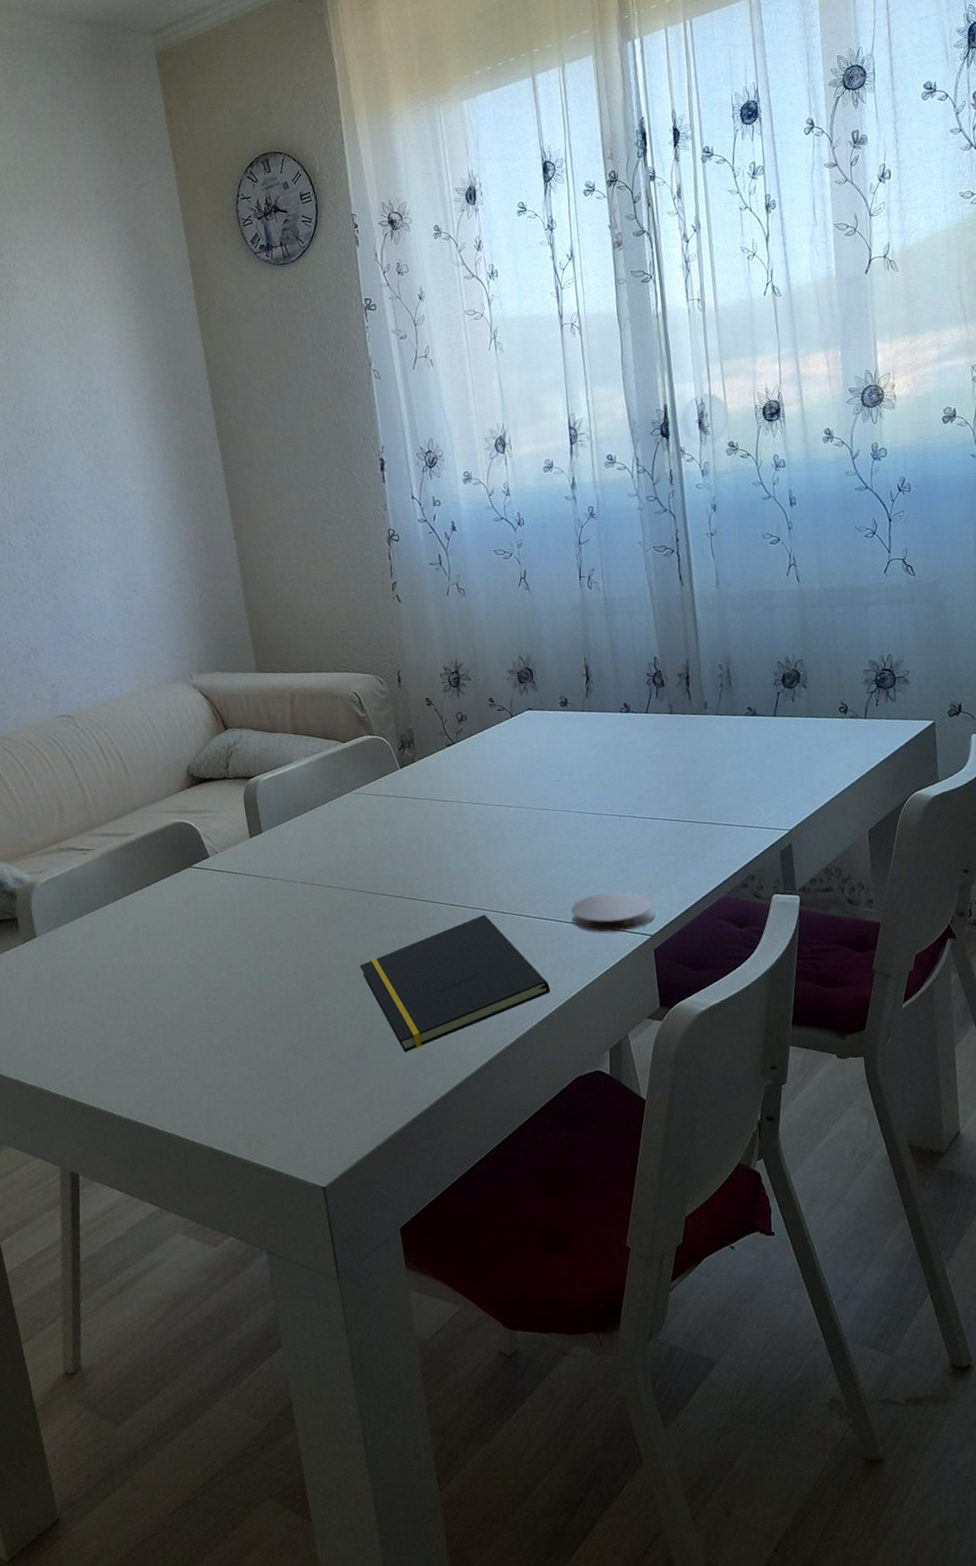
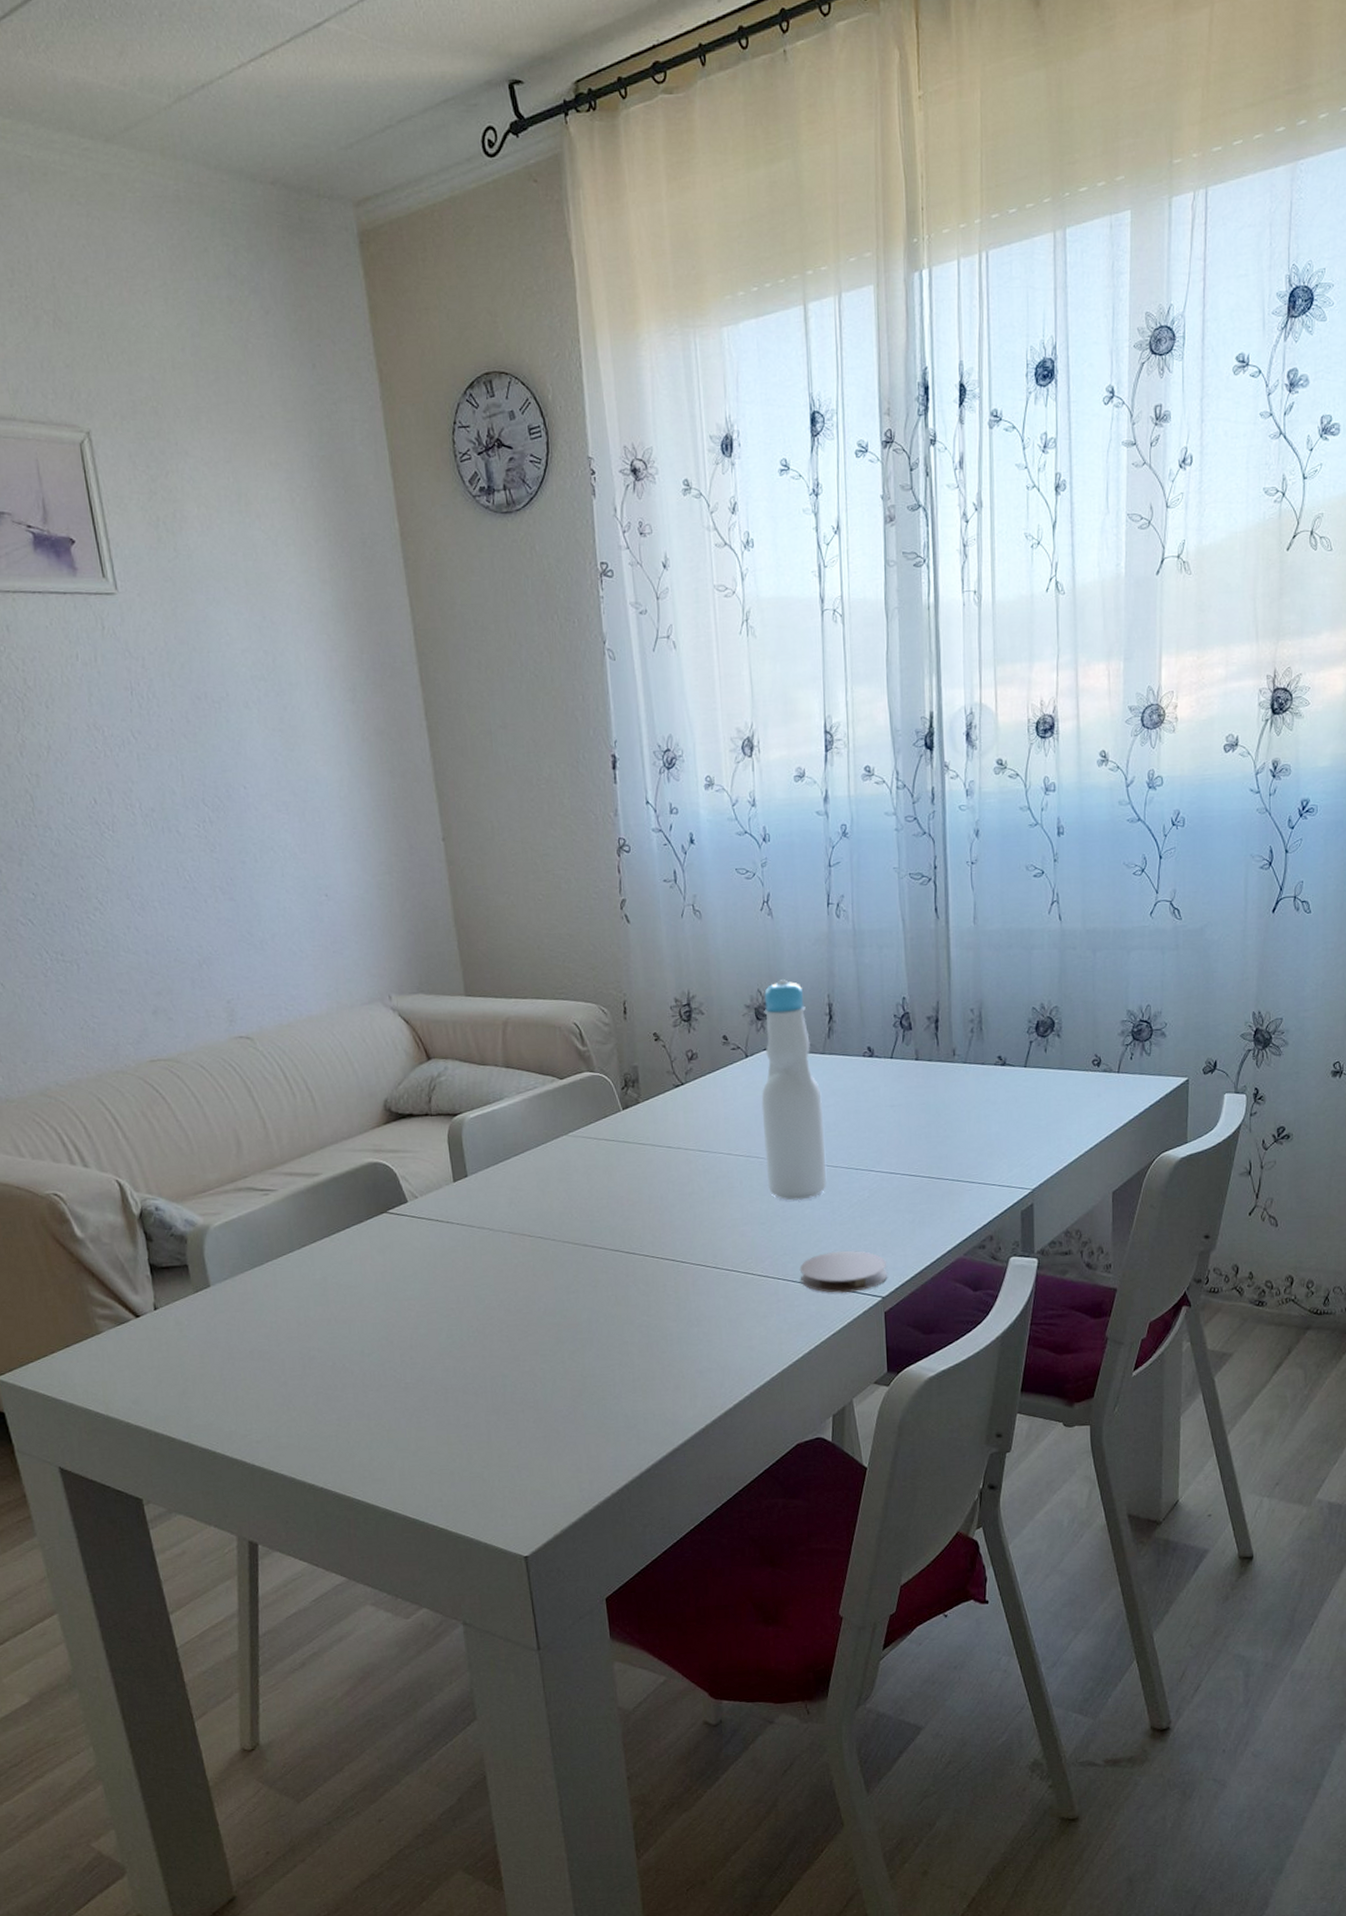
notepad: present [359,914,551,1053] -> none [571,1271,774,1417]
bottle: none [525,646,593,847] -> present [761,979,827,1201]

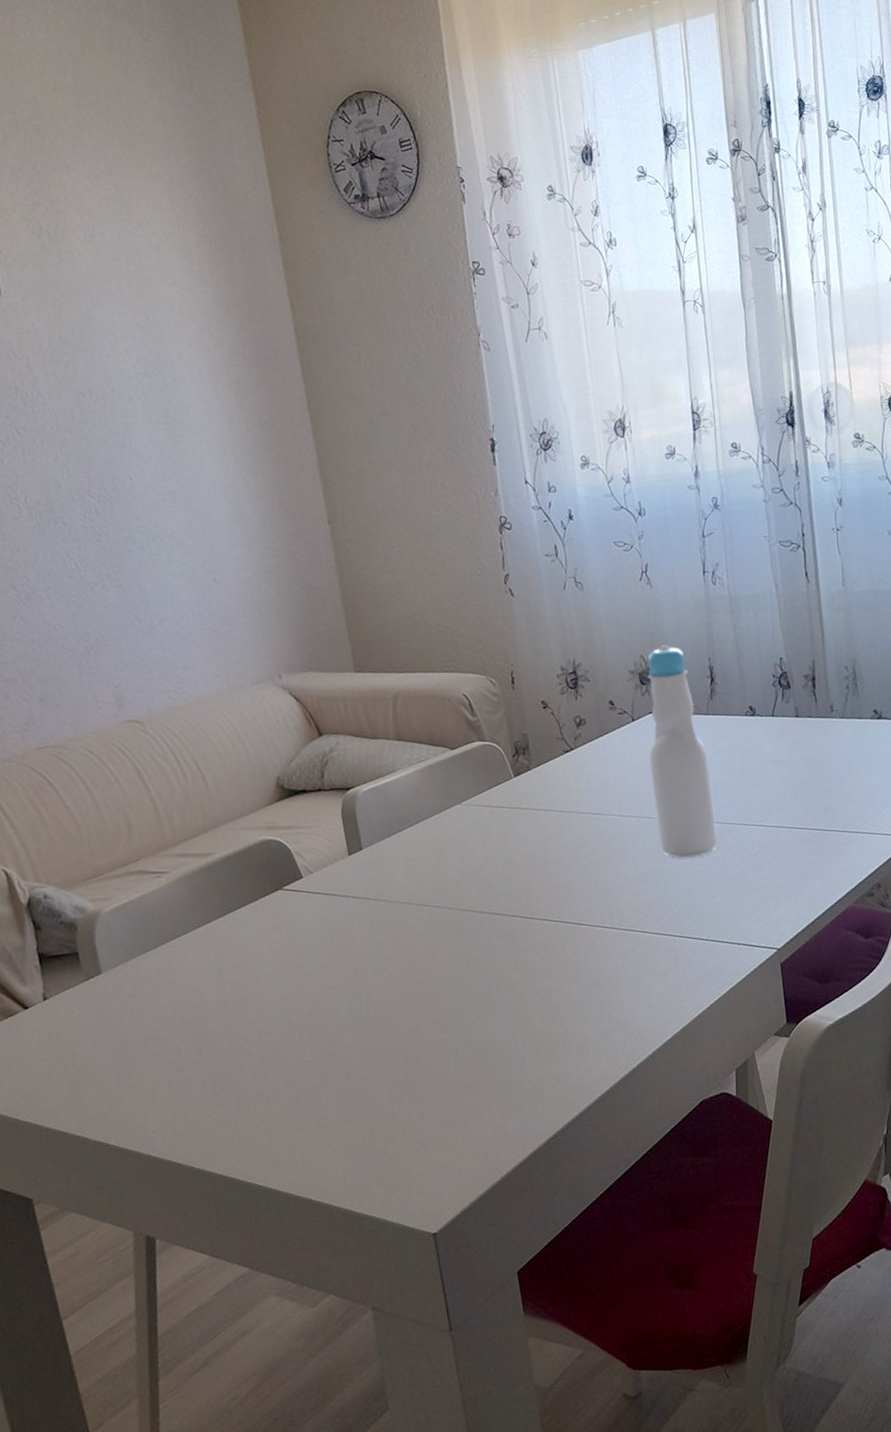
coaster: present [799,1250,888,1294] -> none [695,904,782,948]

